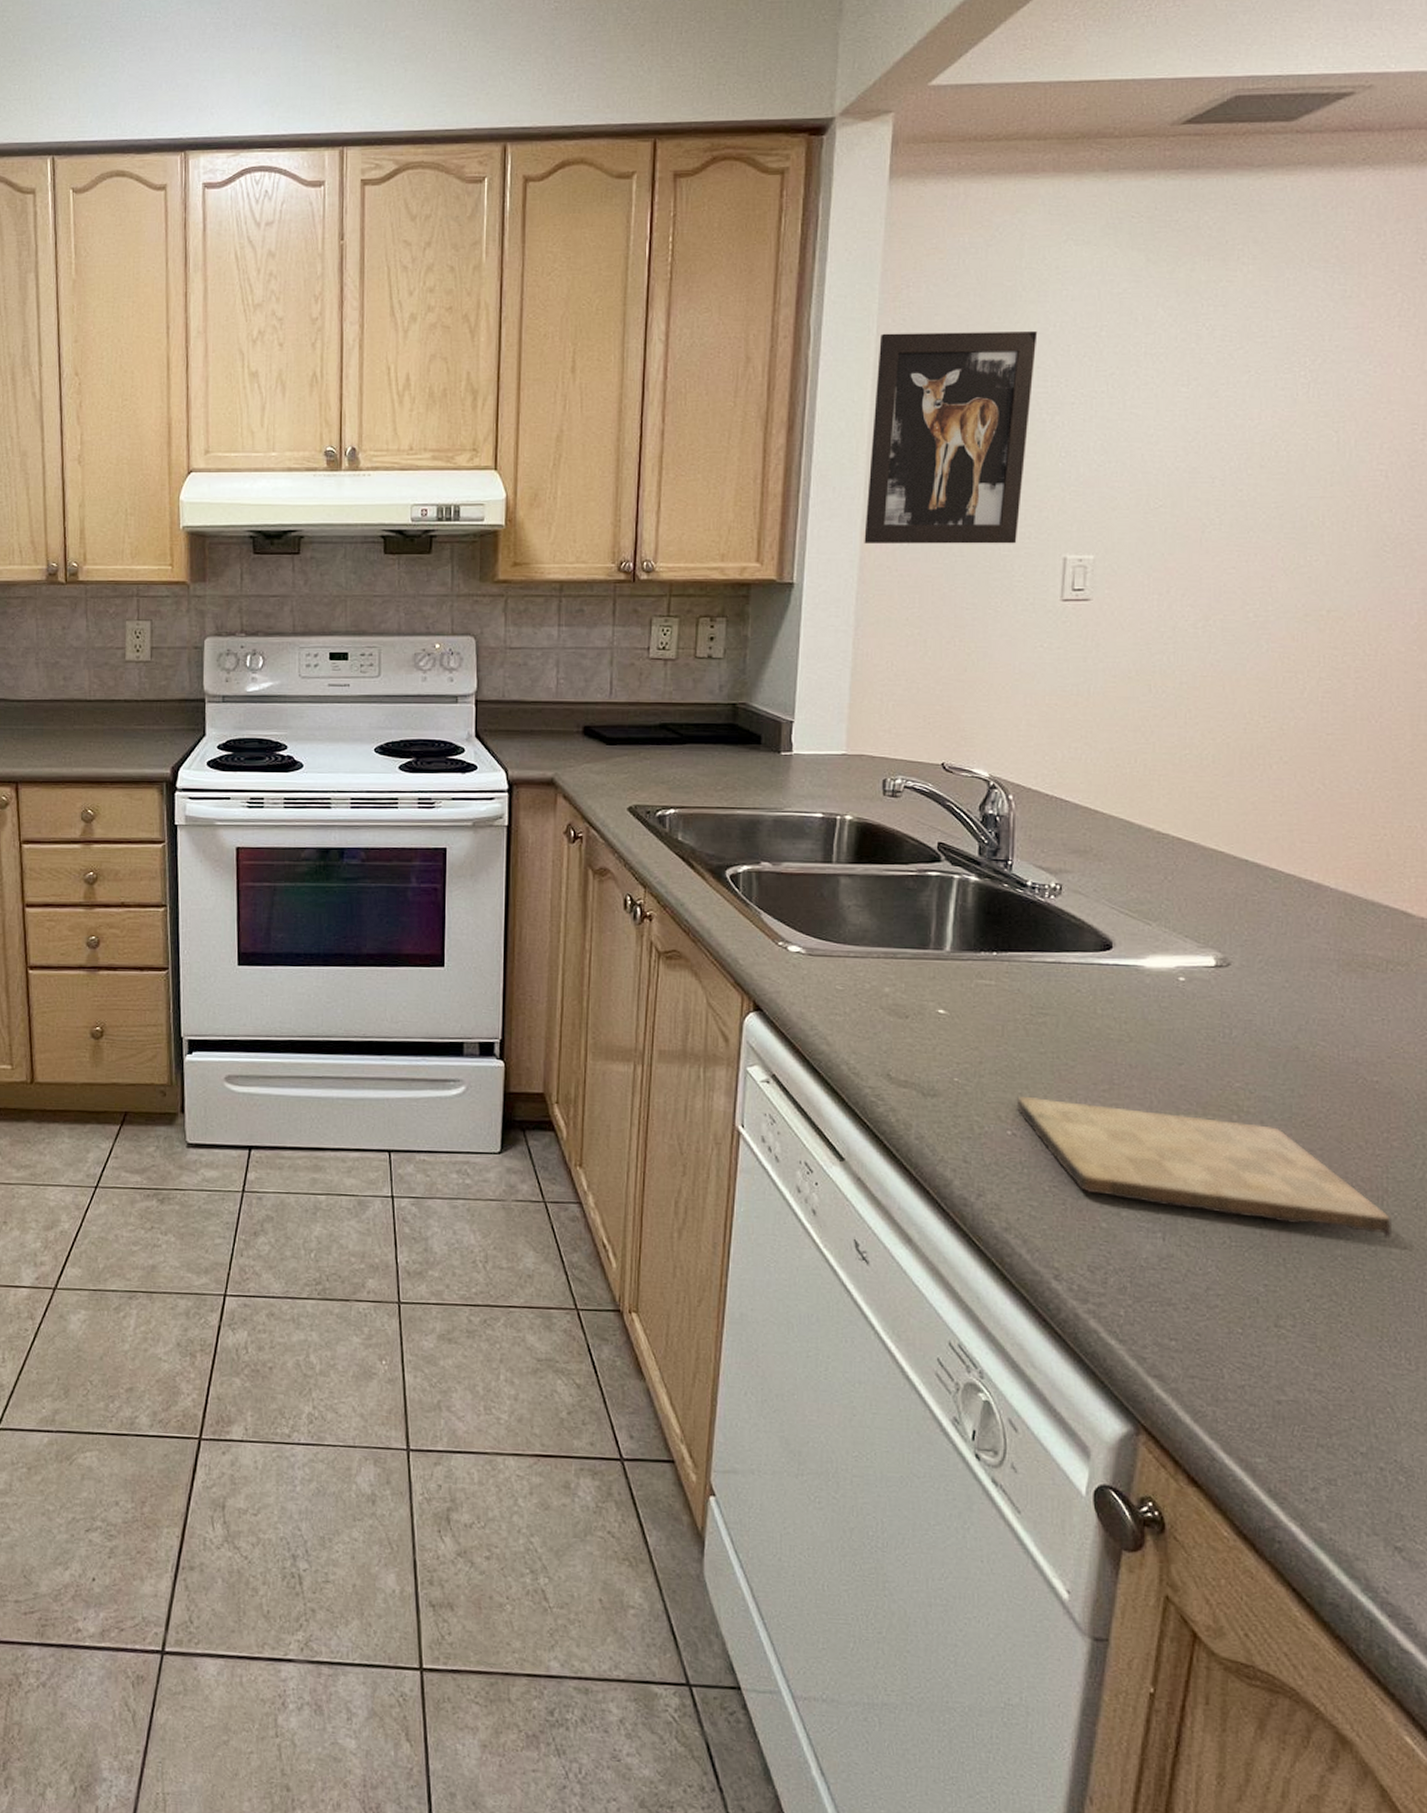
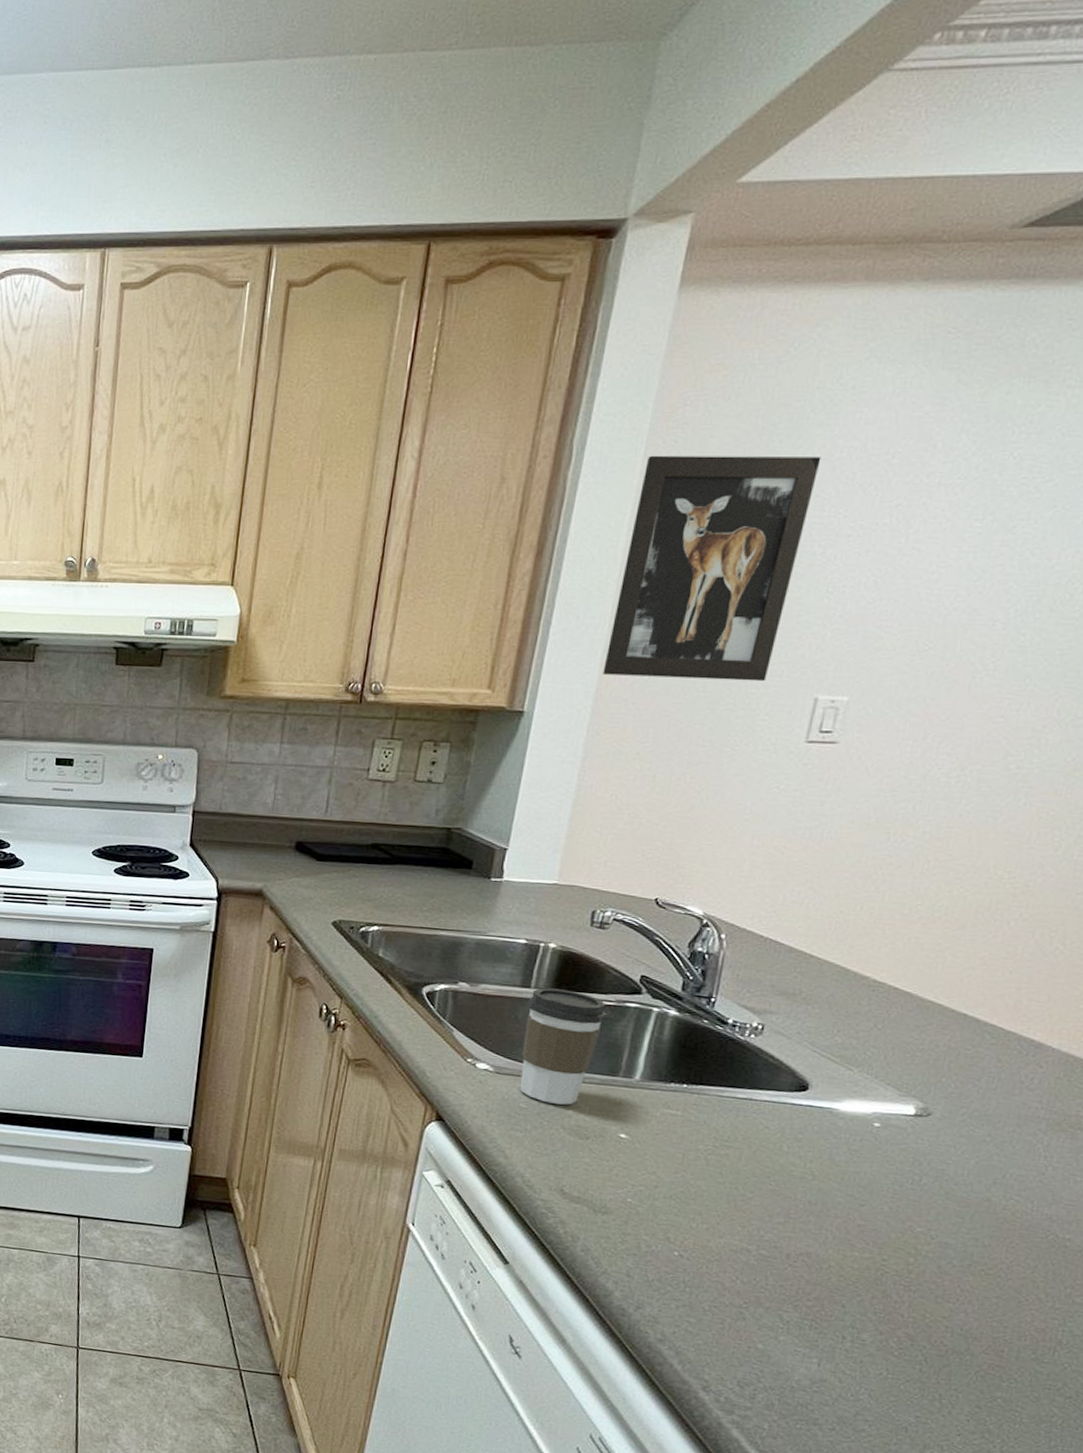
coffee cup: none [832,862,910,983] -> present [519,987,607,1105]
cutting board: present [1016,1097,1393,1238] -> none [687,1221,1061,1387]

